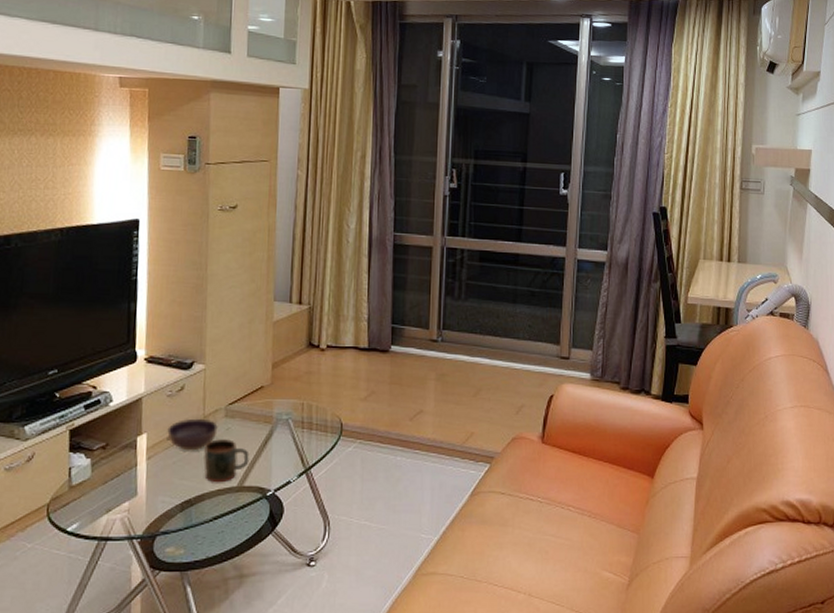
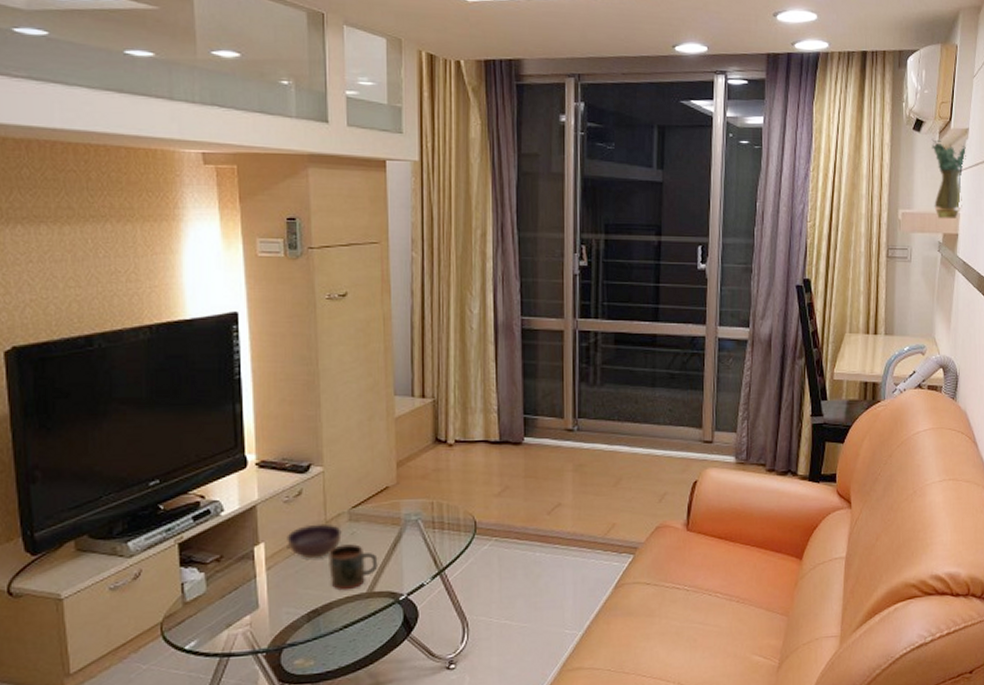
vase: none [784,79,820,156] -> present [931,138,968,220]

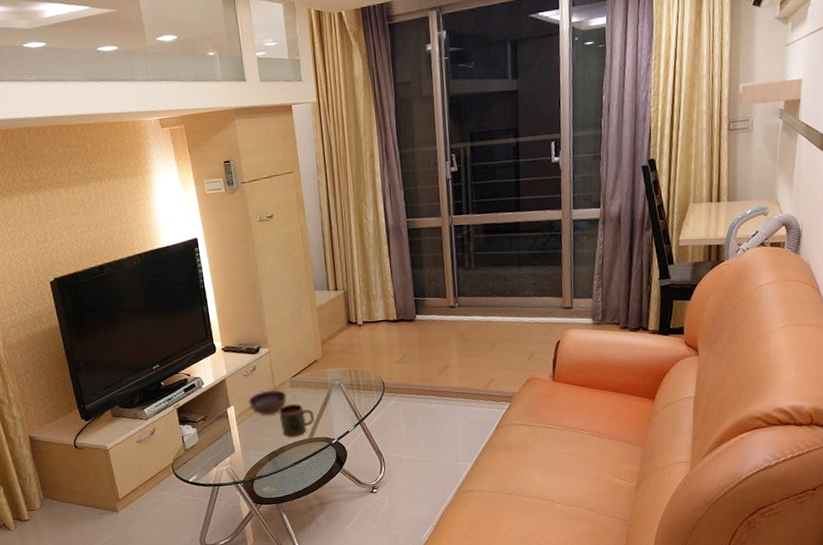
vase: present [931,138,968,220] -> none [772,10,811,88]

